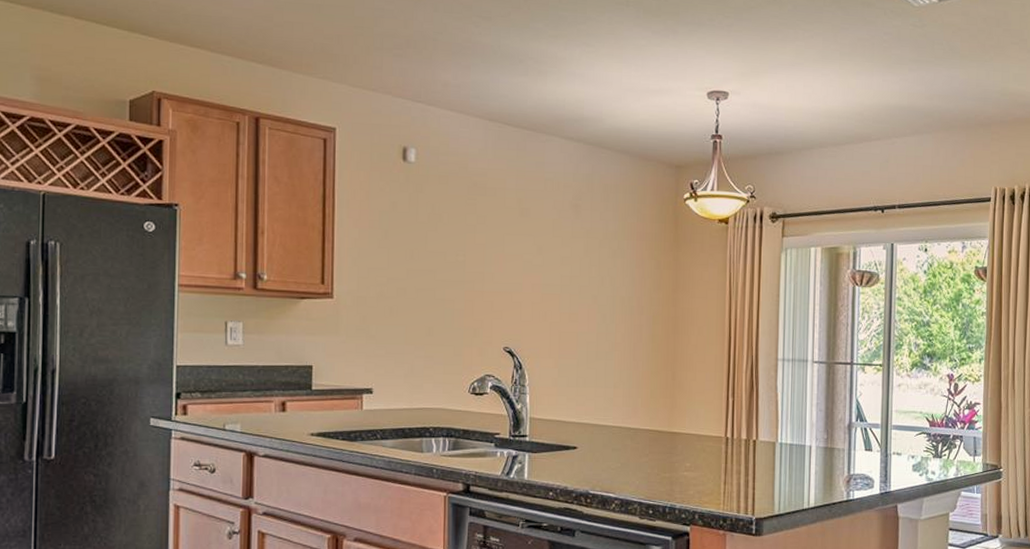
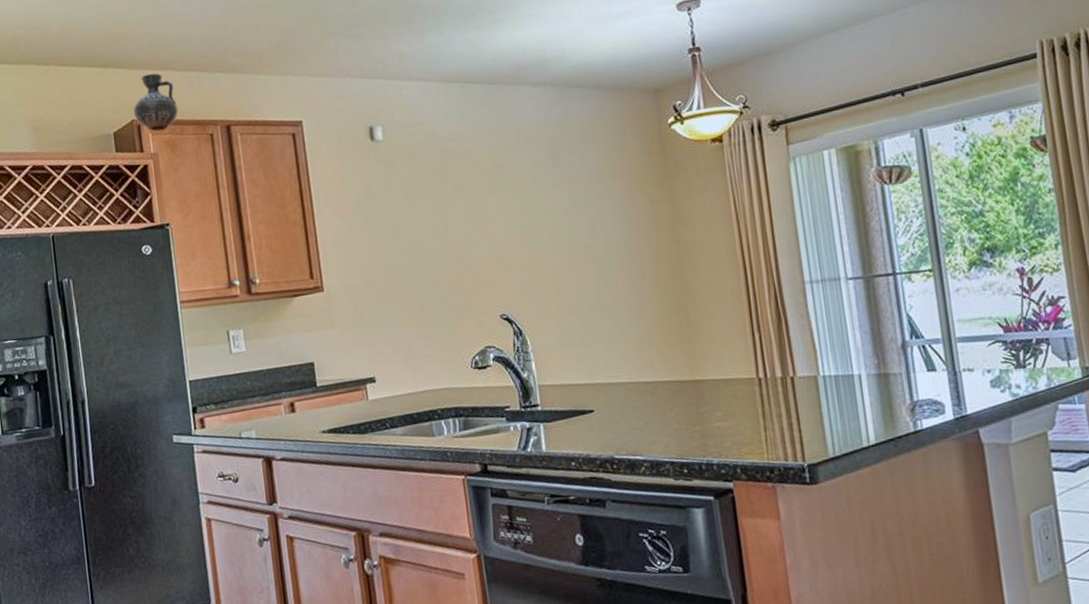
ceramic jug: none [155,48,205,109] -> present [133,73,178,132]

